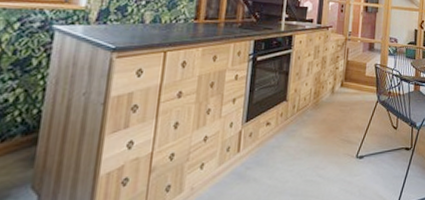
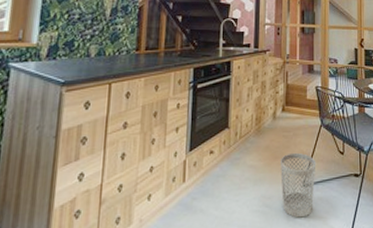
wastebasket: none [335,126,371,188] -> present [280,152,316,218]

